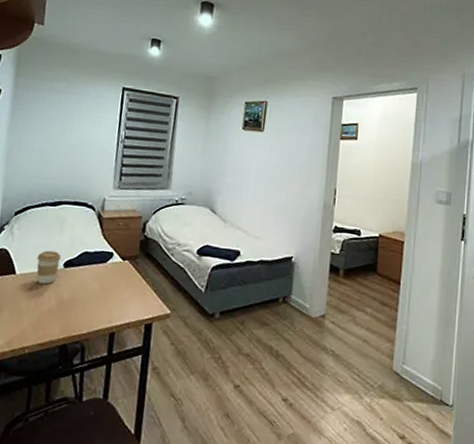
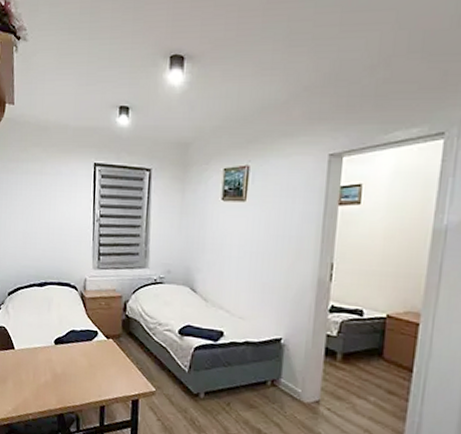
coffee cup: present [36,250,62,284] -> none [31,328,52,359]

